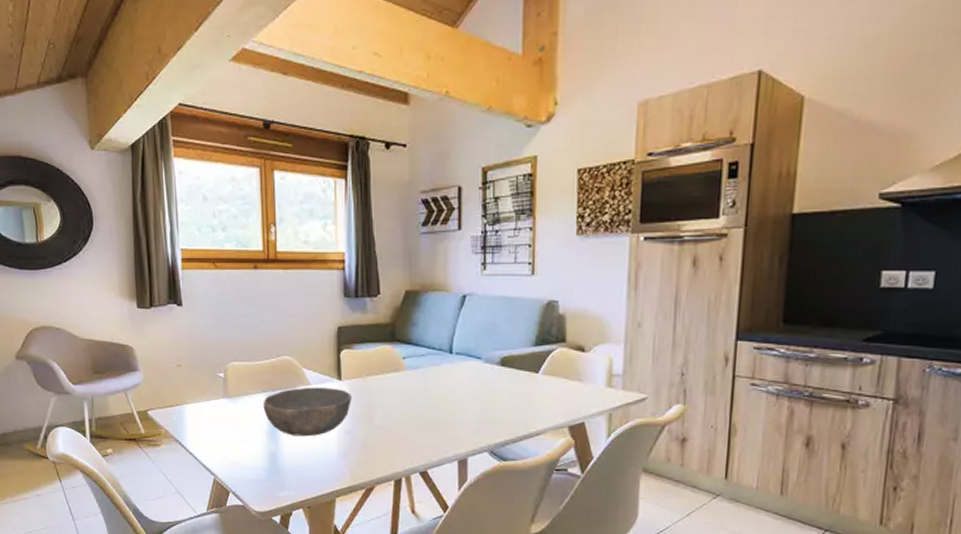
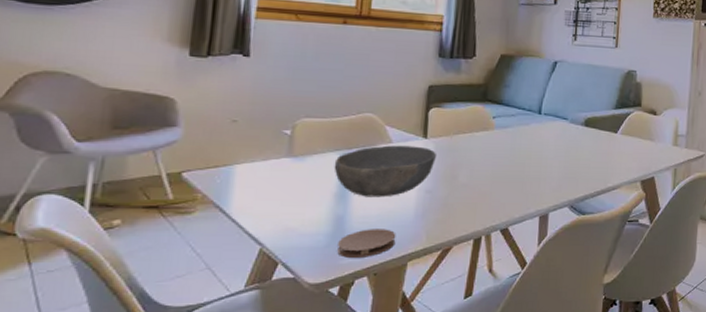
coaster: none [275,465,323,492] -> present [337,229,396,258]

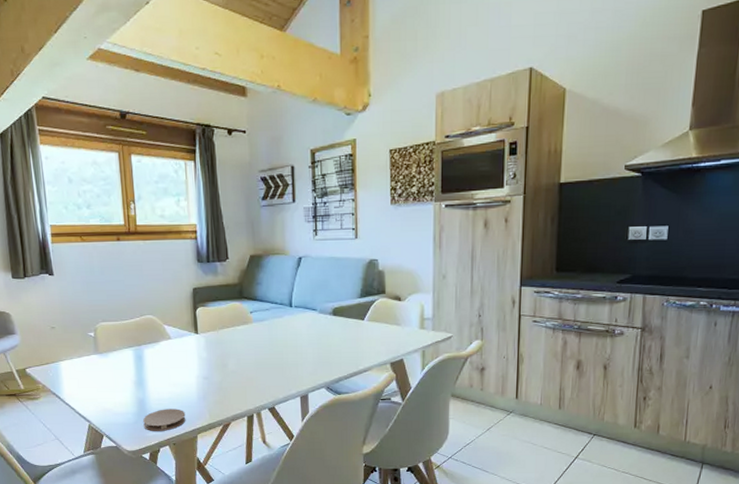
bowl: present [334,145,436,197] -> none [130,340,208,384]

